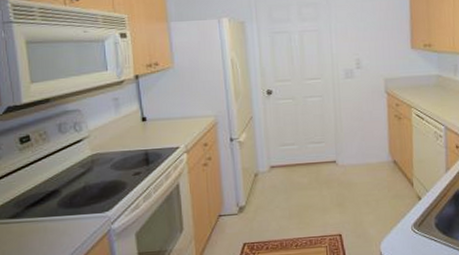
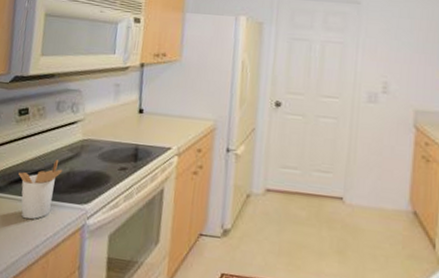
utensil holder: none [33,177,78,237] -> present [18,160,63,220]

